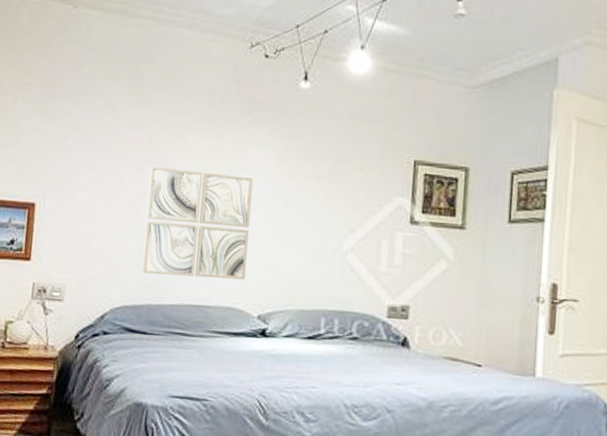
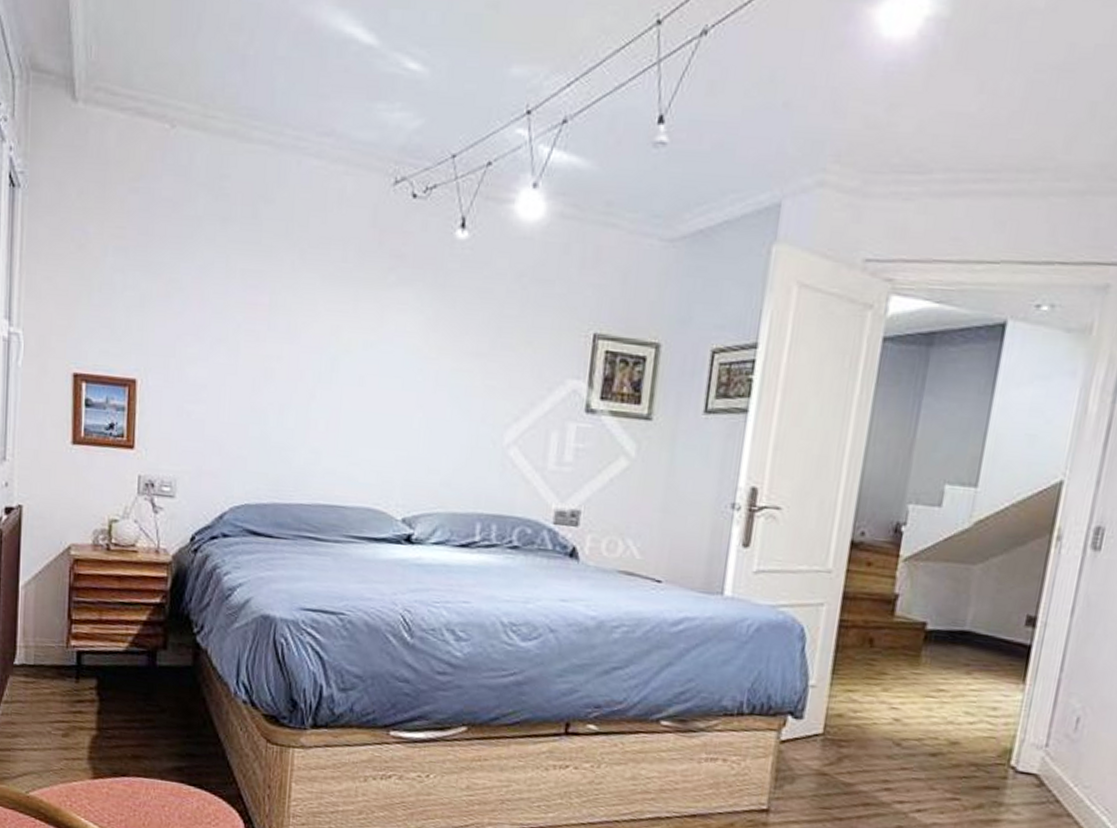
wall art: present [141,166,253,280] -> none [265,336,397,476]

